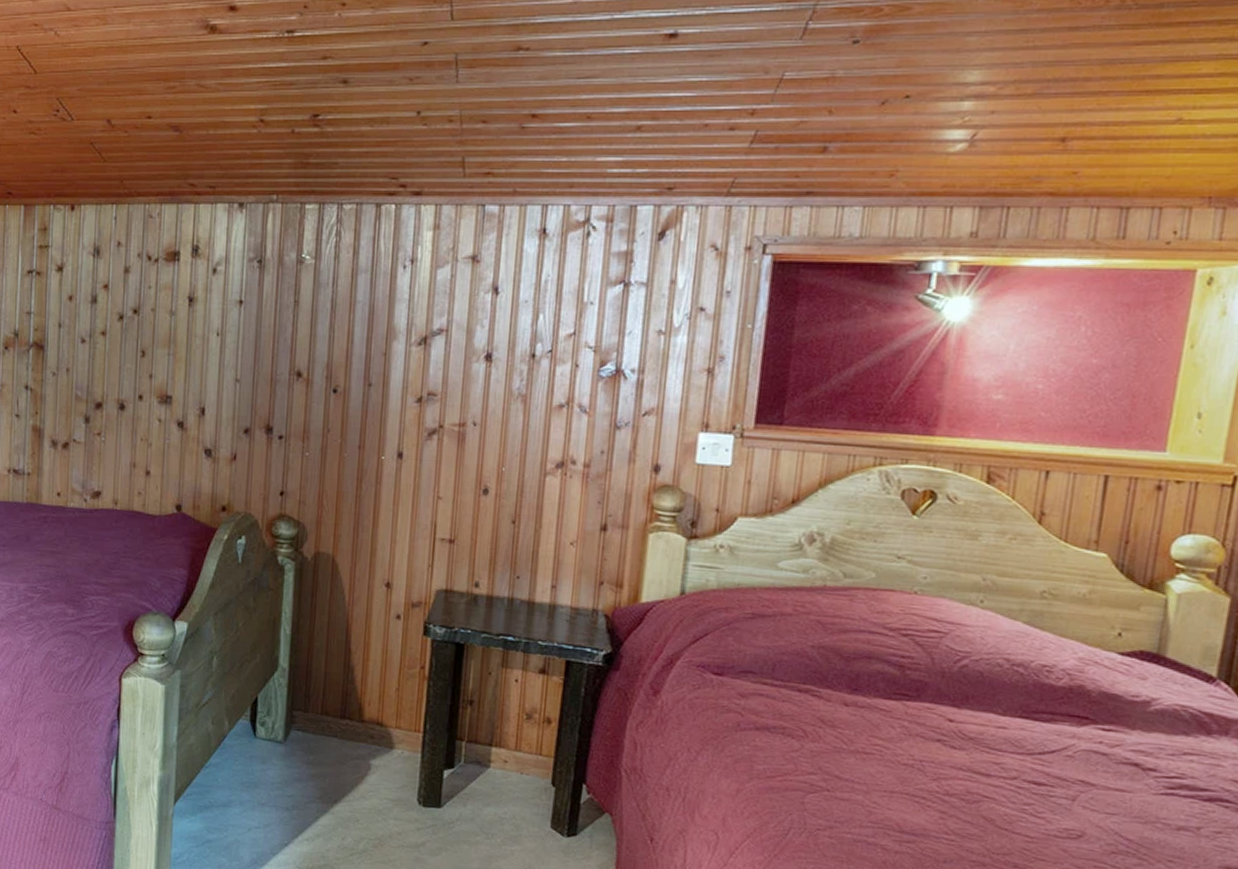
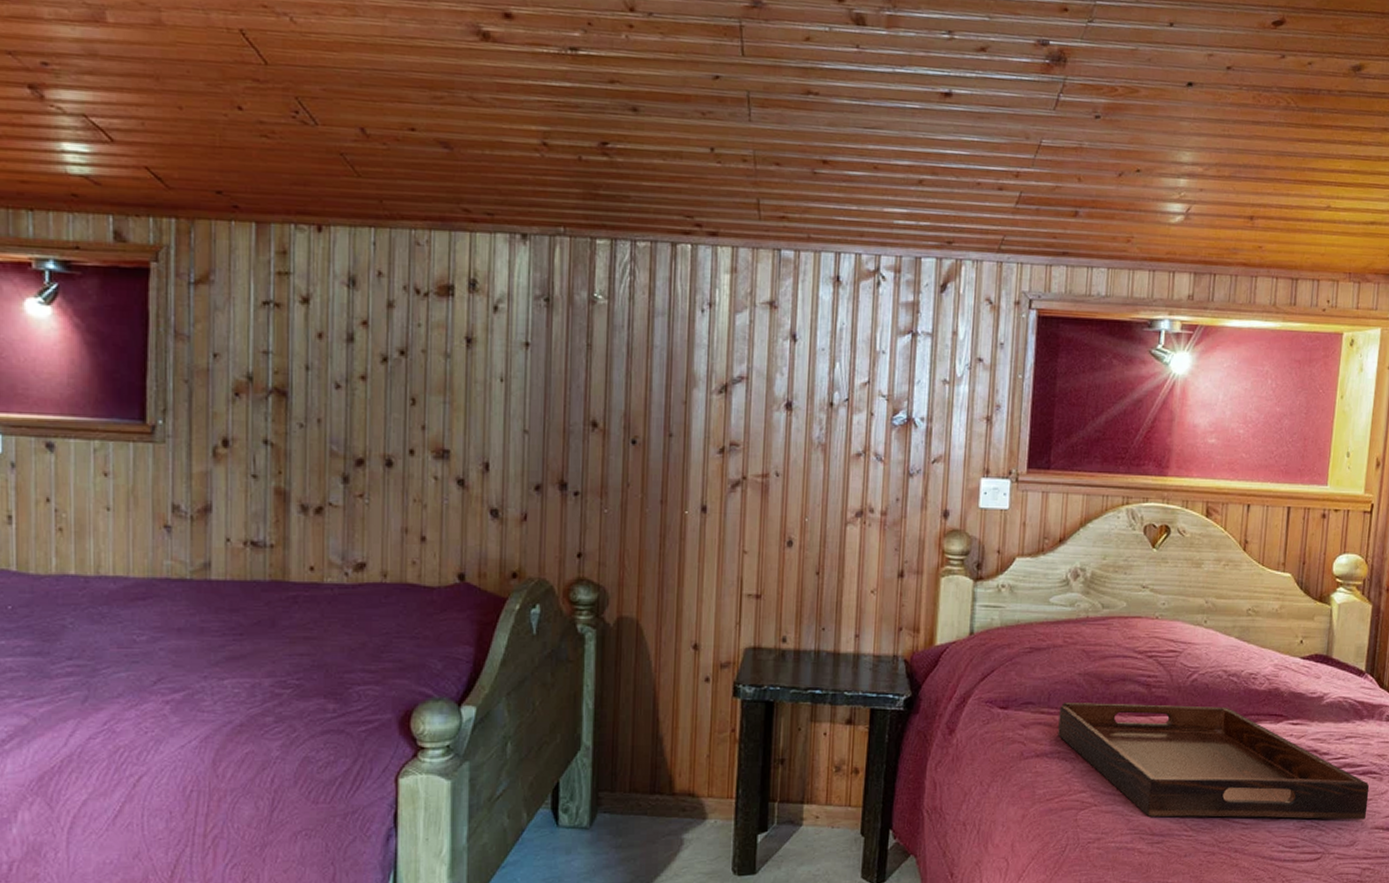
serving tray: none [783,674,1219,855] -> present [1058,701,1370,820]

